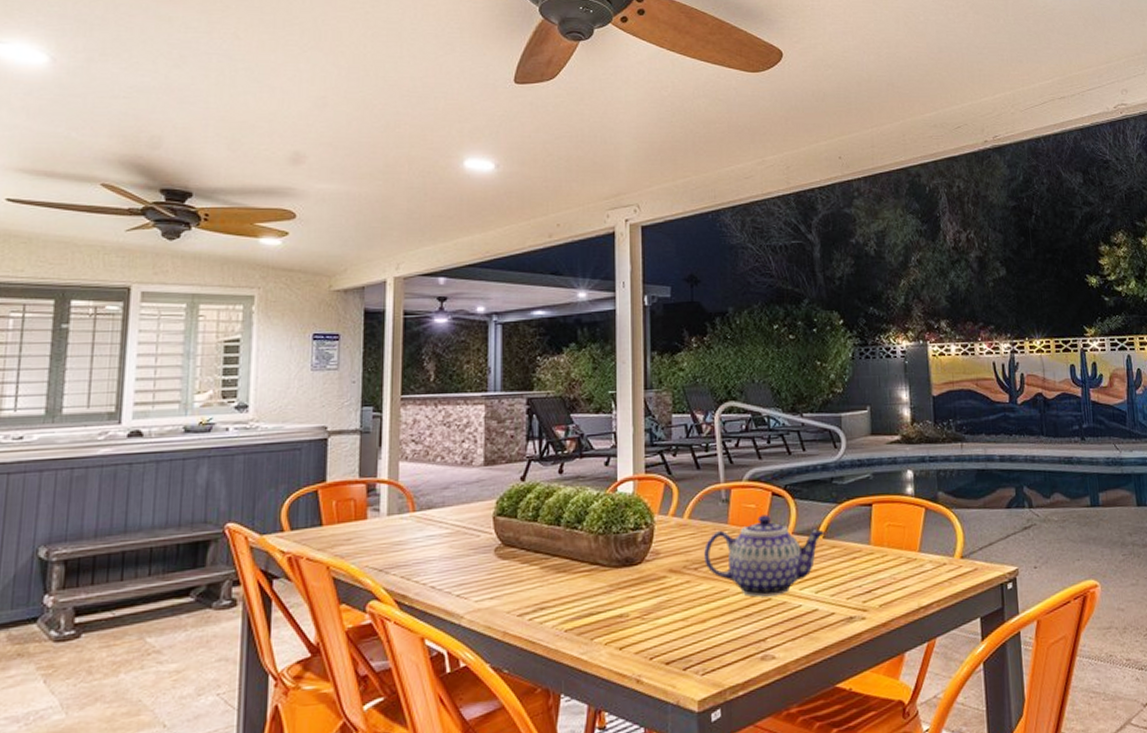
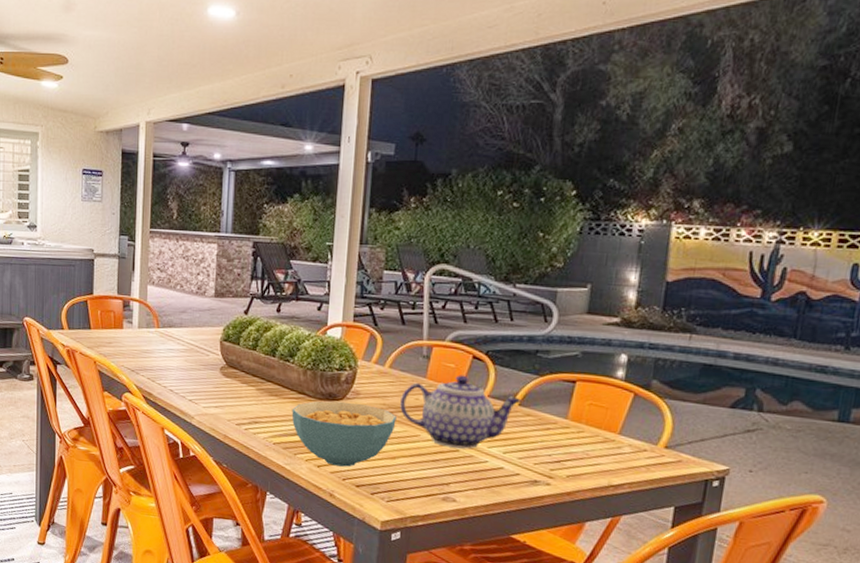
cereal bowl: none [584,564,702,644] -> present [291,401,397,467]

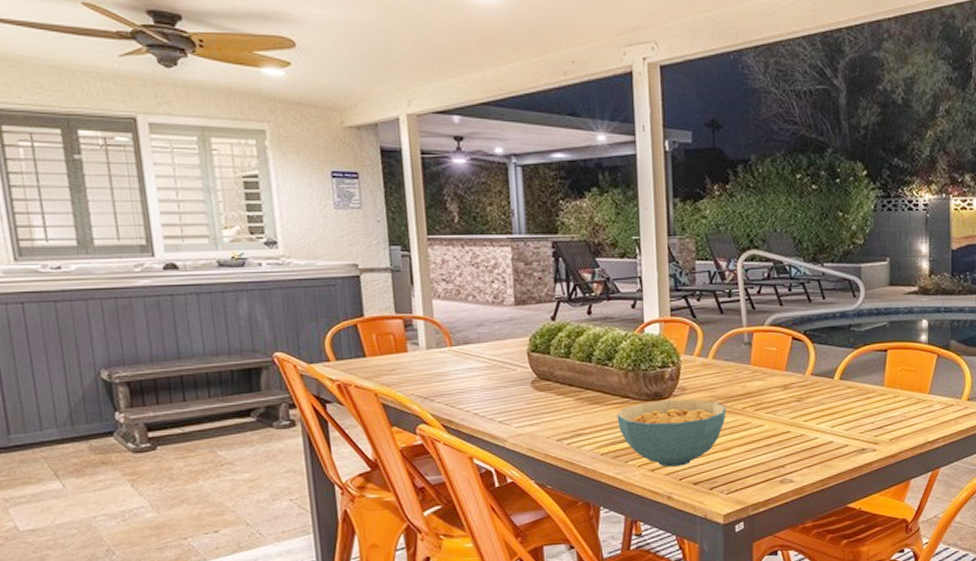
teapot: present [400,375,522,449] -> none [728,357,842,430]

